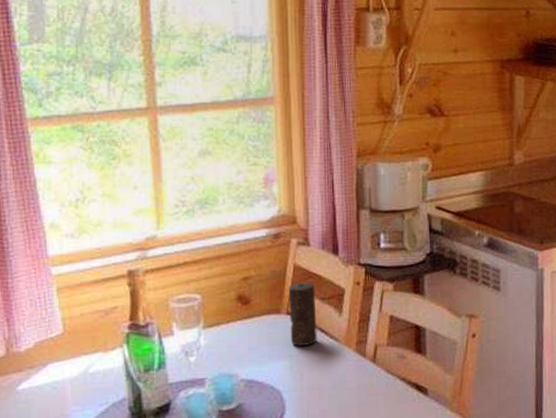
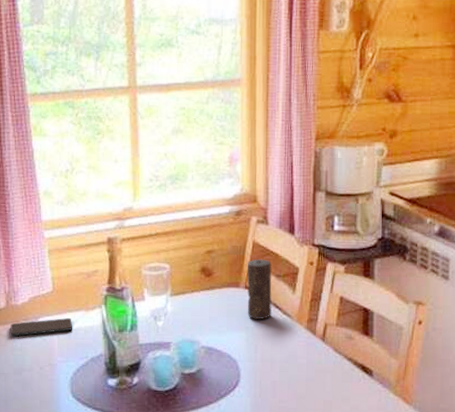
smartphone: none [12,362,89,388] -> present [10,318,73,337]

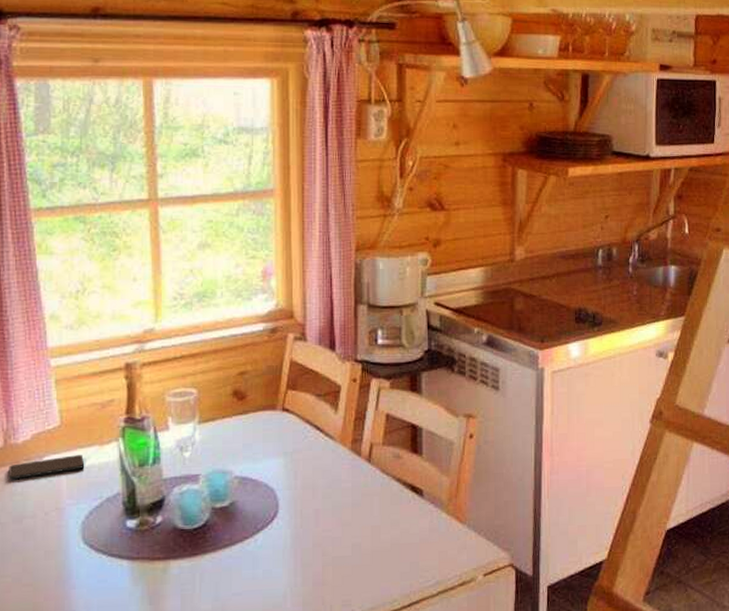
candle: present [247,259,272,319] -> none [284,378,312,443]

